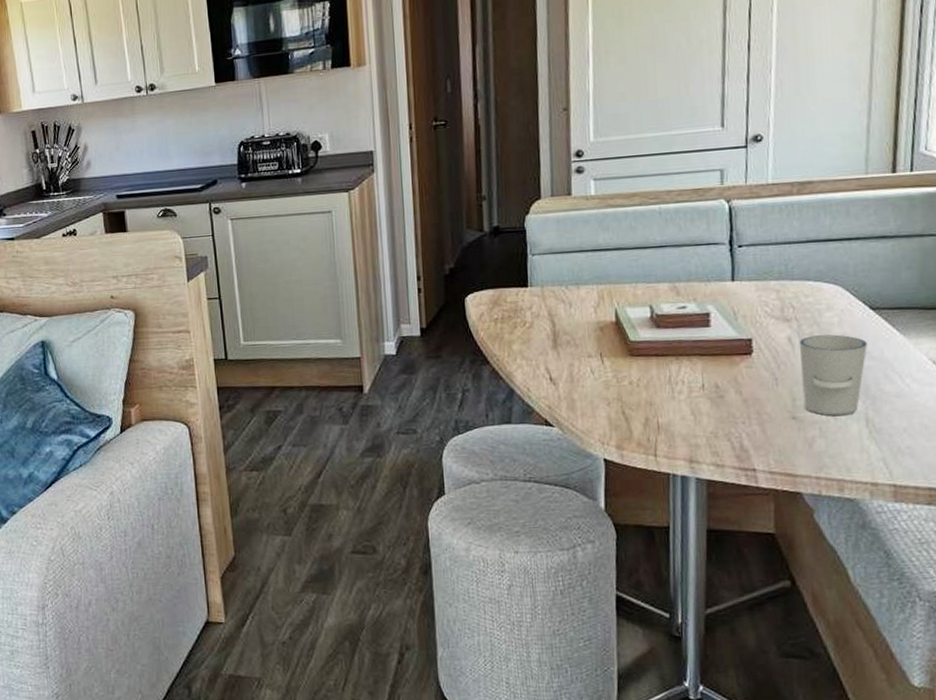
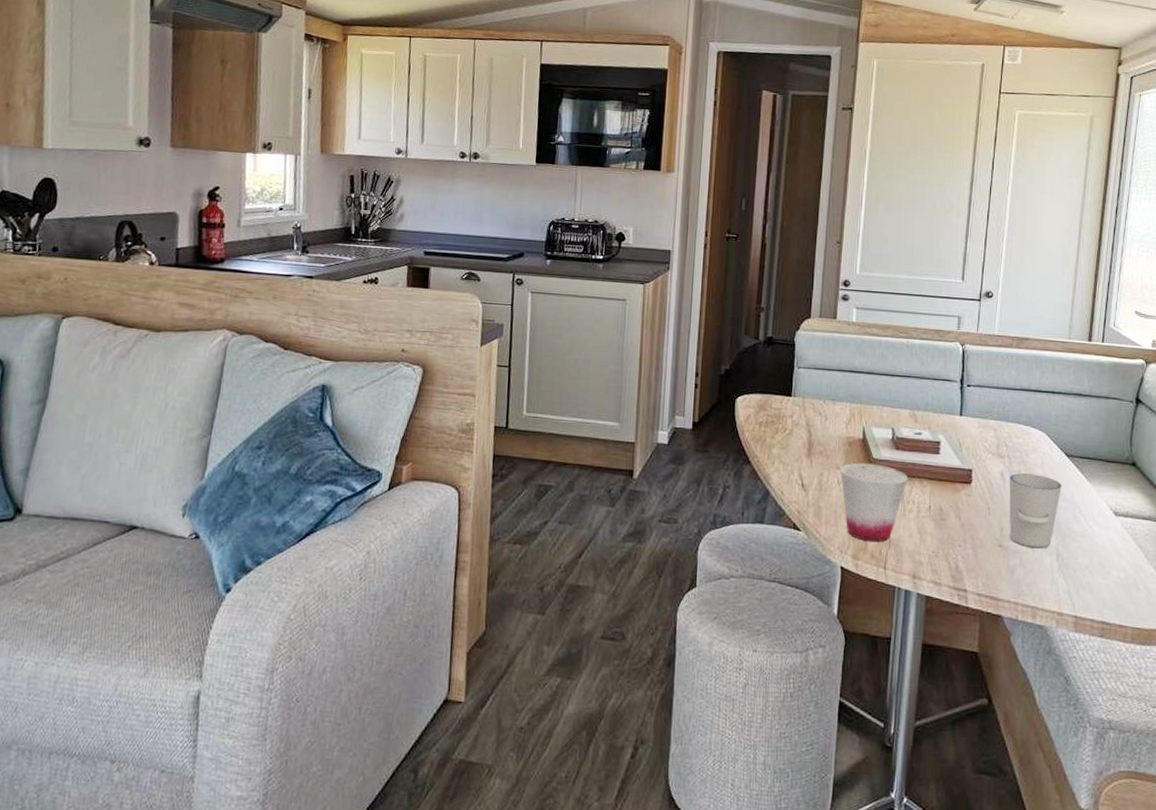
cup: none [592,346,674,430] -> present [840,462,908,543]

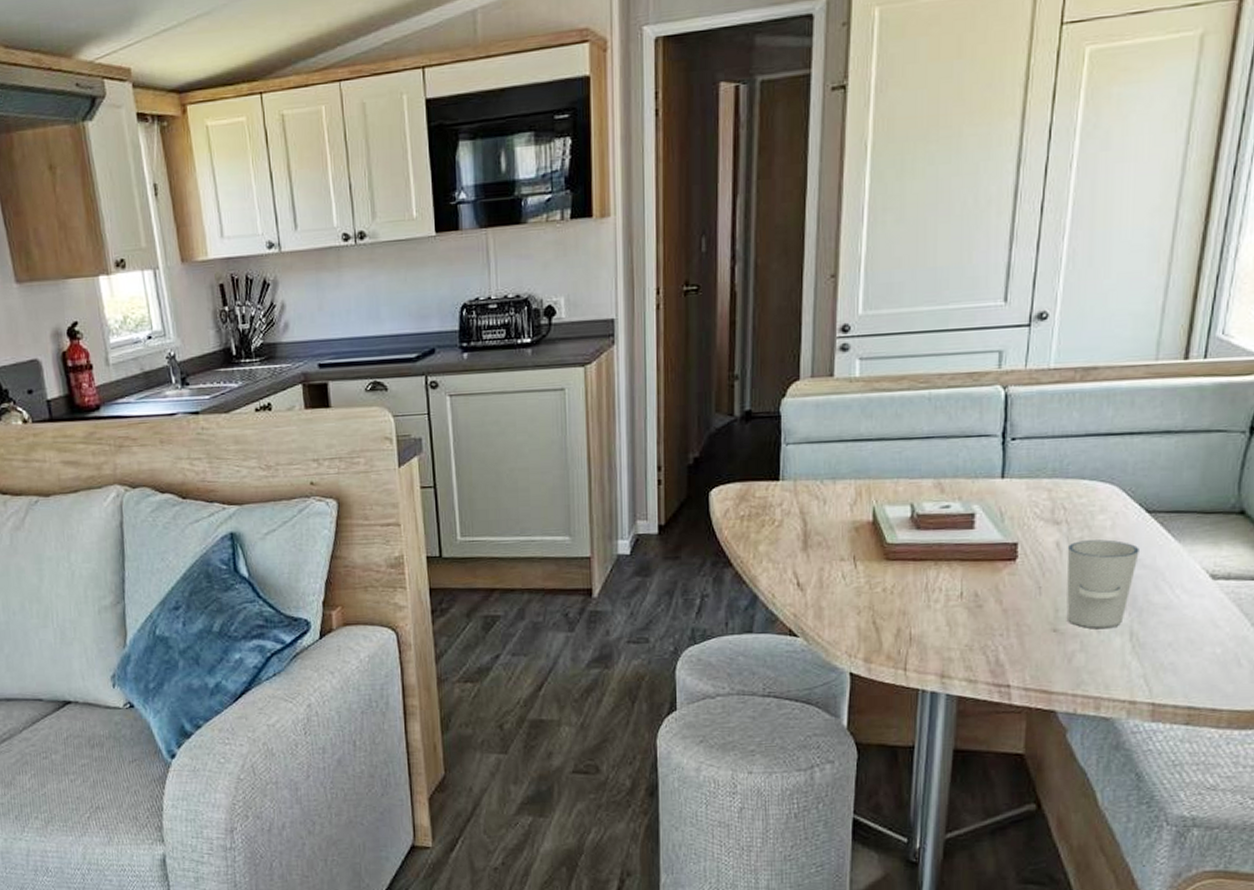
cup: present [840,462,908,543] -> none [844,549,932,642]

